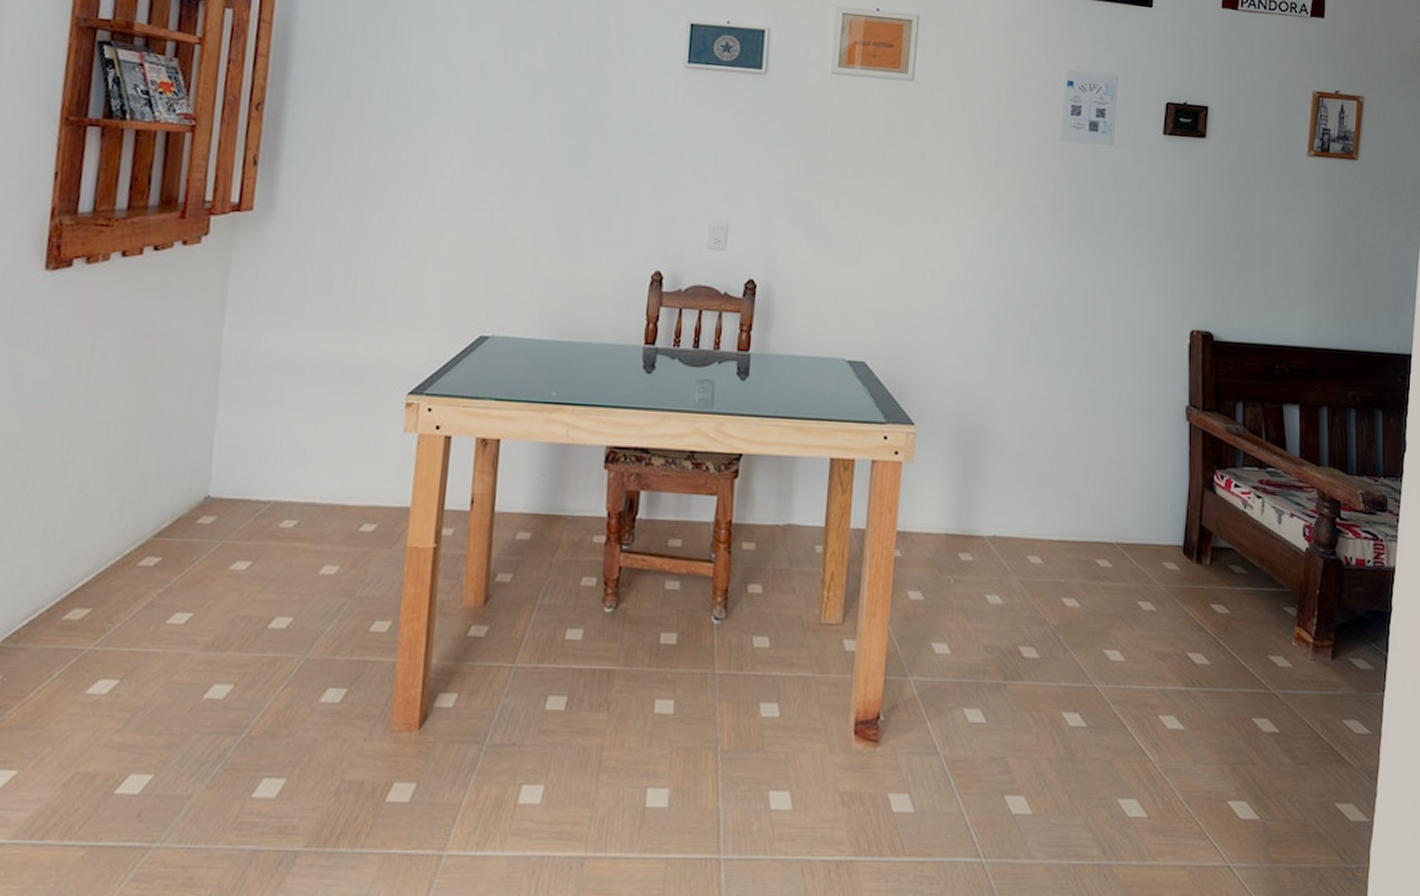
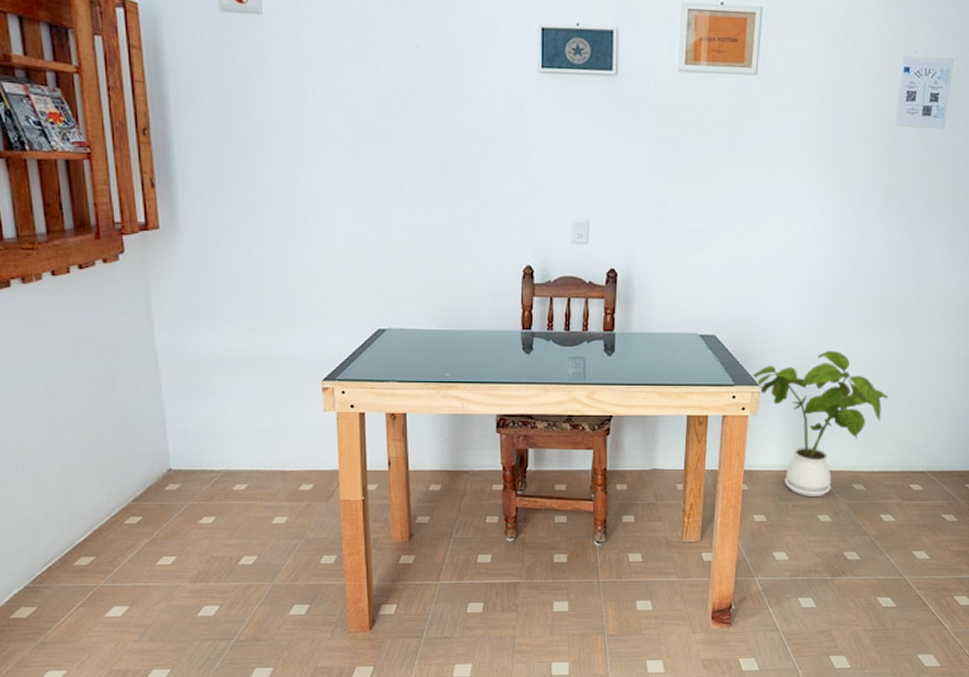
house plant: none [905,386,1066,571] -> present [751,350,888,498]

